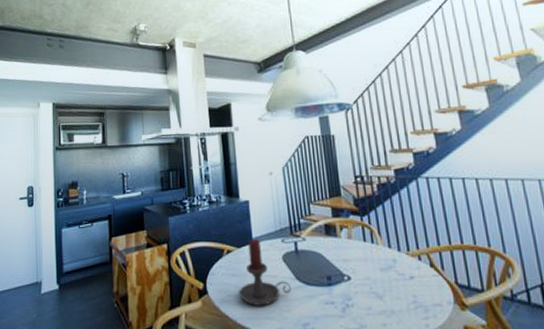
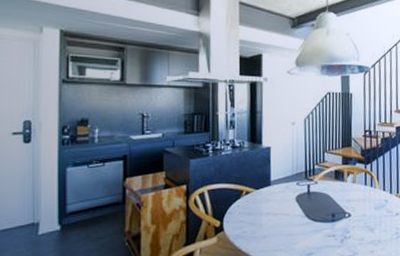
candle holder: present [239,239,292,306] -> none [253,182,301,240]

